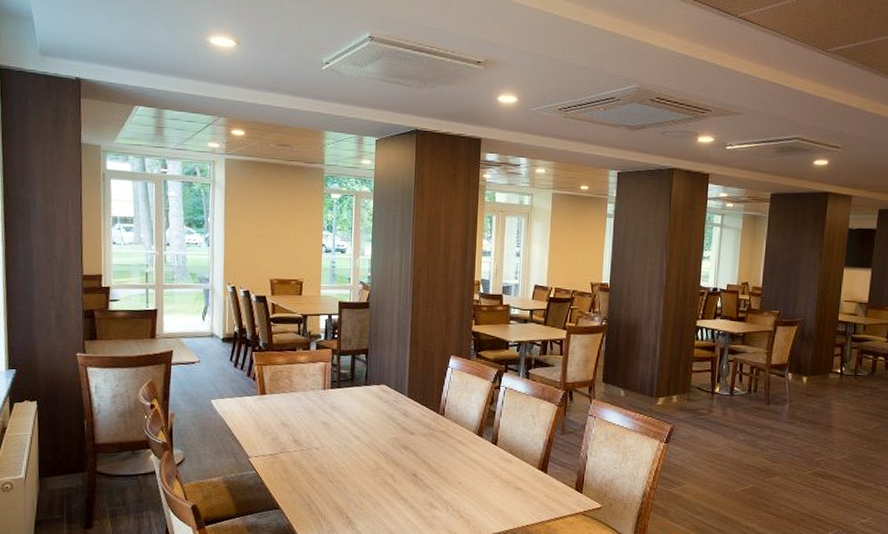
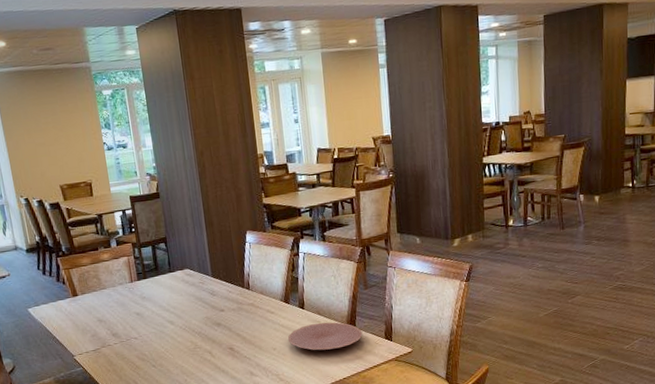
plate: none [475,462,553,493] -> present [287,322,363,351]

